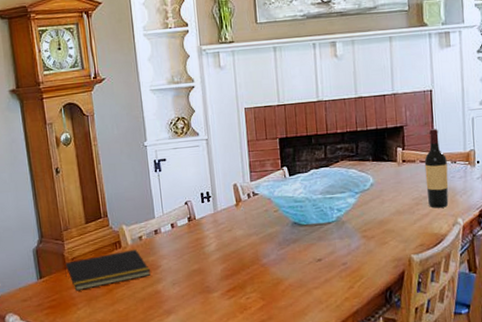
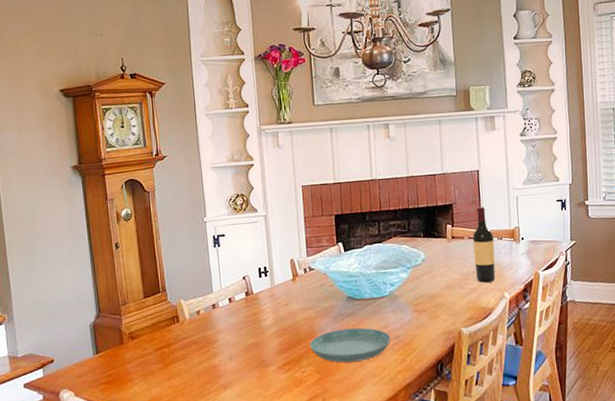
notepad: present [65,249,151,291] -> none [122,323,208,366]
saucer: none [253,254,338,289] -> present [309,327,391,363]

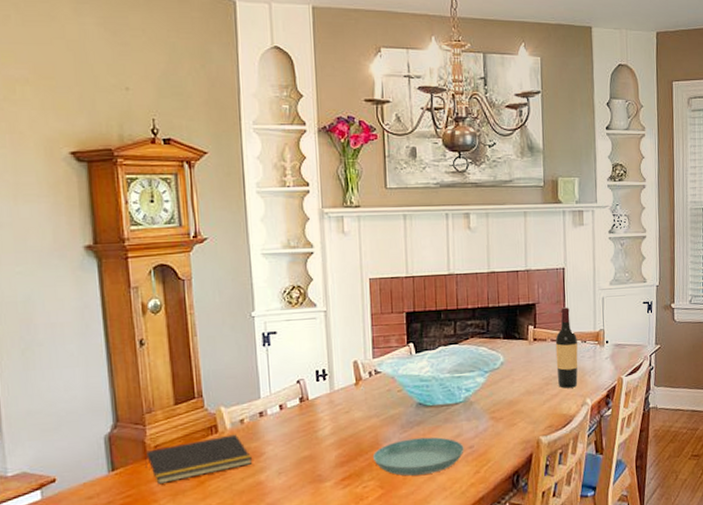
notepad: none [122,323,208,366] -> present [145,434,253,485]

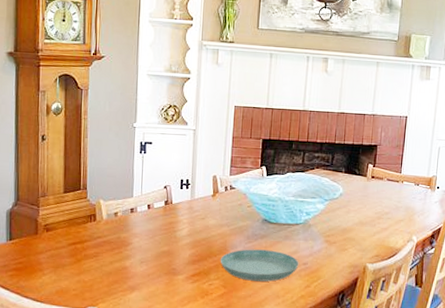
notepad: present [145,434,253,485] -> none [36,224,121,257]
wine bottle: present [555,307,578,389] -> none [388,152,411,224]

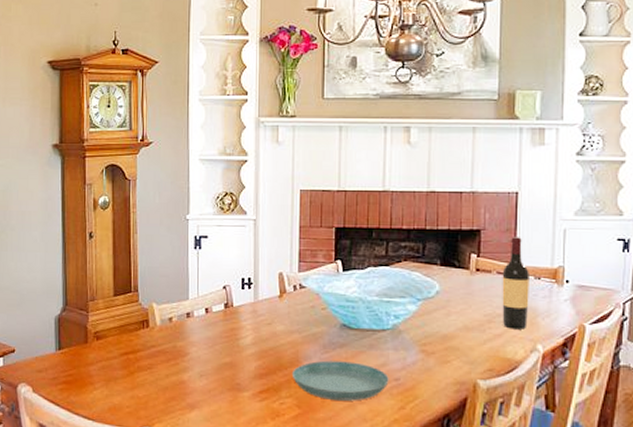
wine bottle: none [388,152,411,224] -> present [502,237,529,330]

